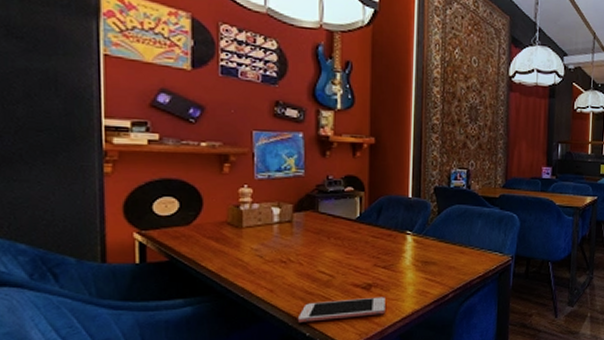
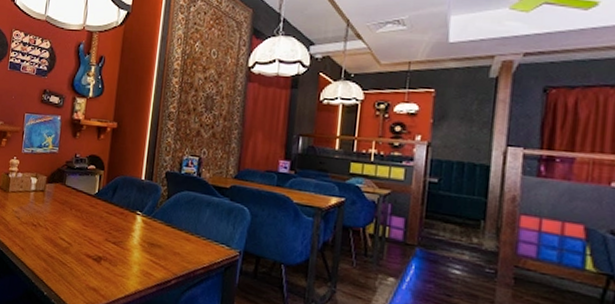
cell phone: present [297,297,385,322] -> none [39,265,113,289]

